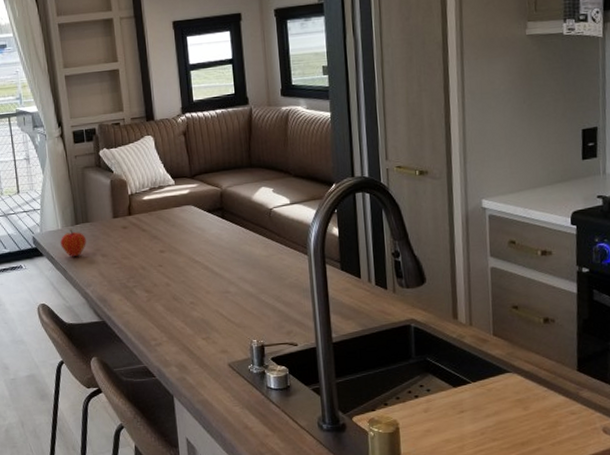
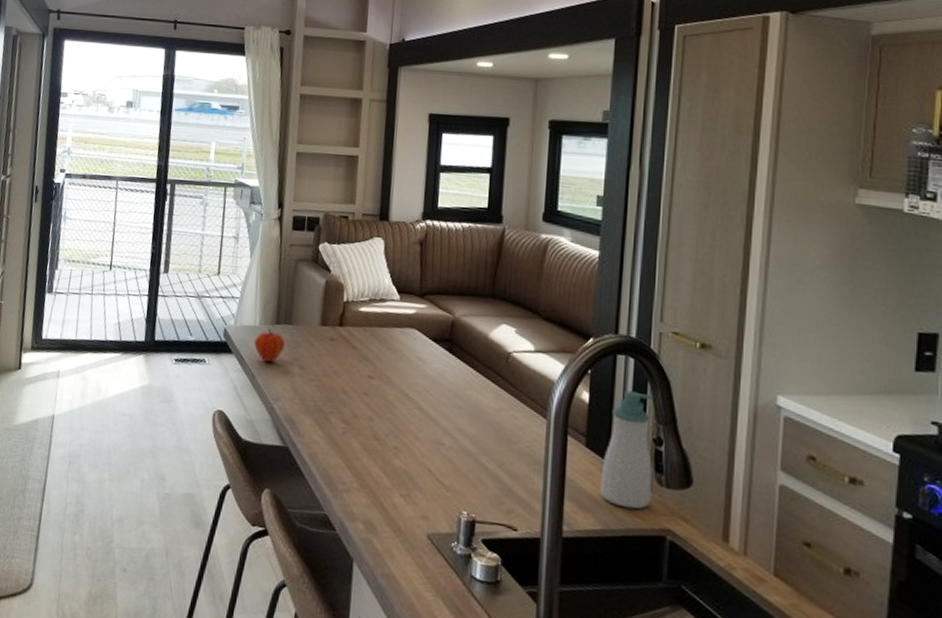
soap bottle: none [355,219,396,310] -> present [600,390,654,510]

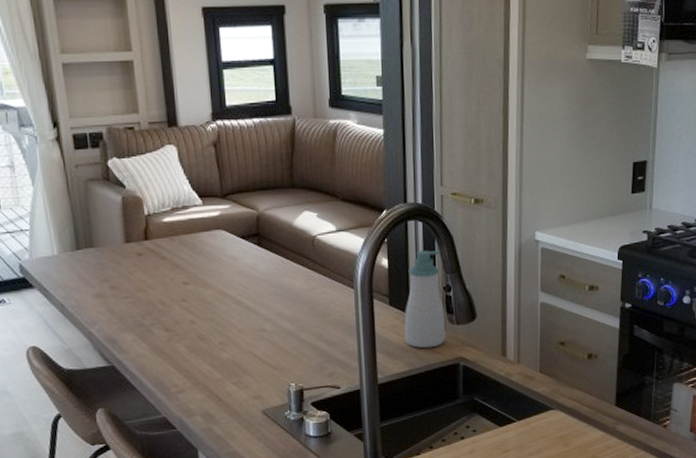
fruit: present [254,328,285,363] -> none [56,255,91,290]

